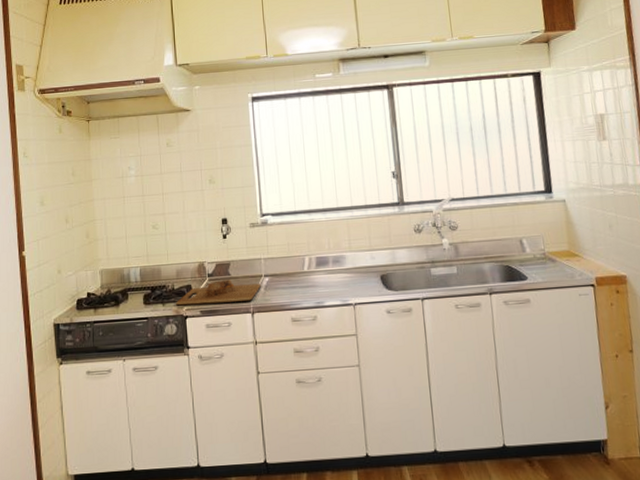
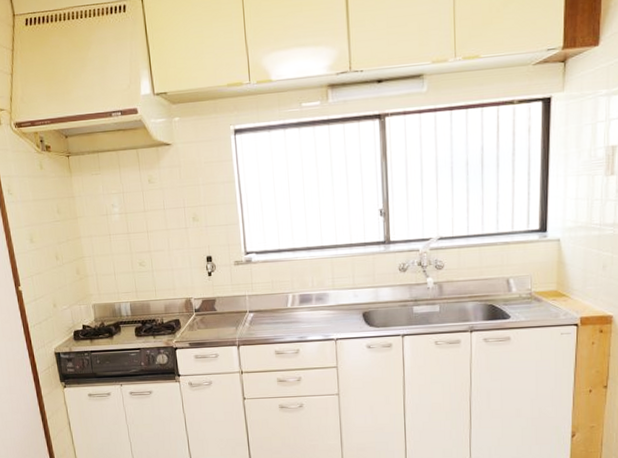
cutting board: present [176,279,261,306] -> none [166,315,246,338]

